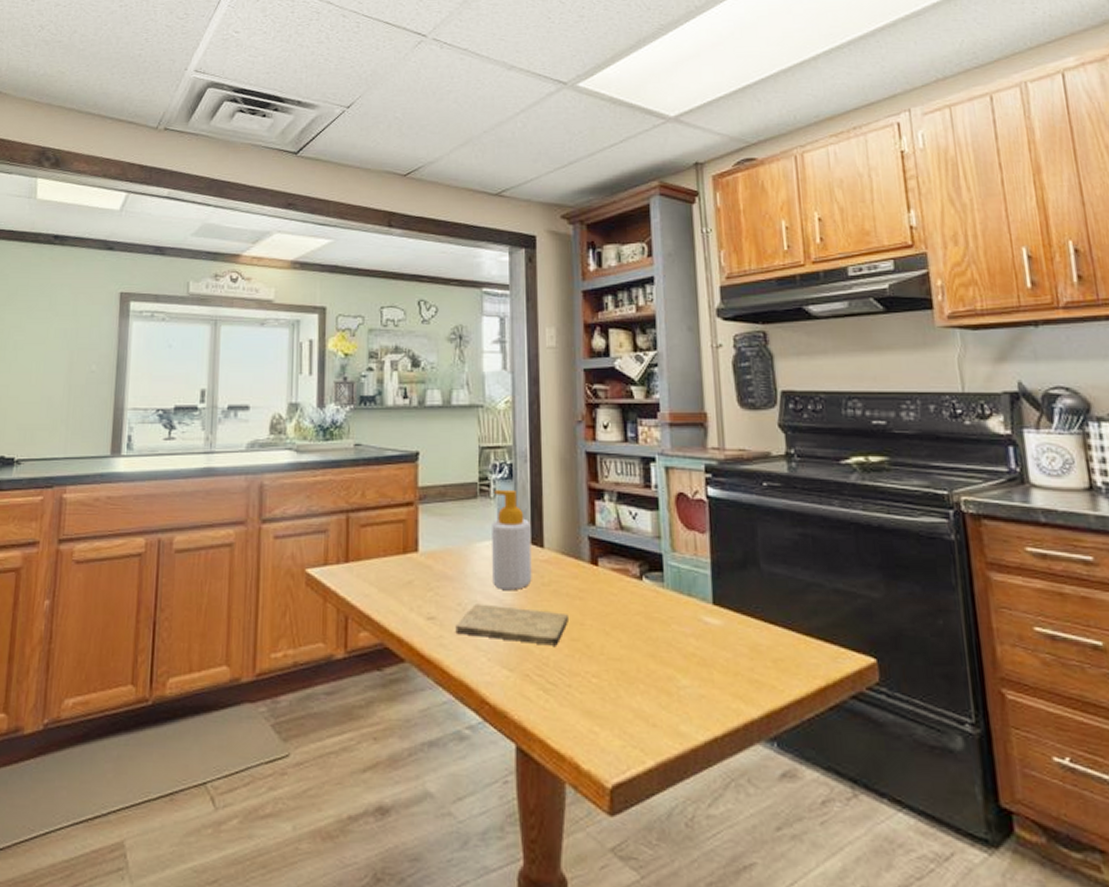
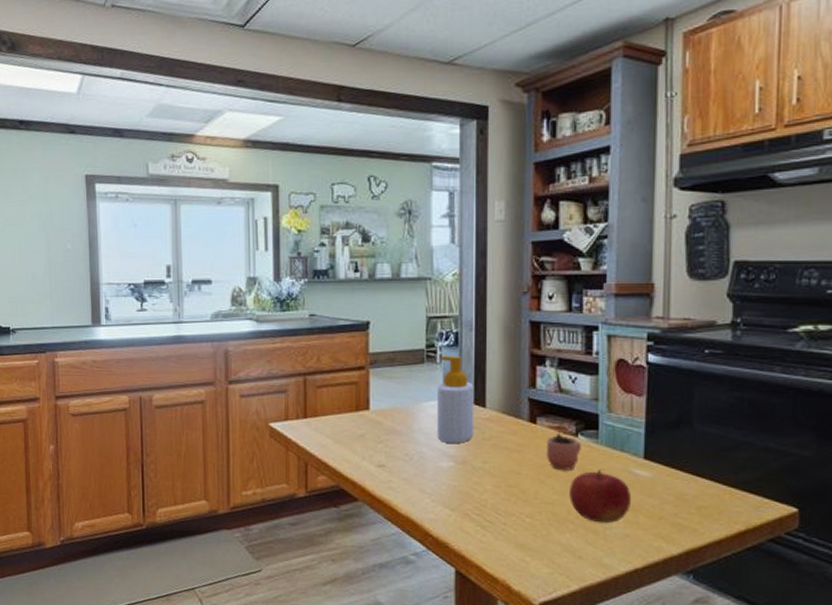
cutting board: present [455,603,568,646] -> none [403,454,506,491]
cocoa: none [610,559,647,619] -> present [547,418,581,470]
fruit: none [637,618,704,682] -> present [569,470,632,524]

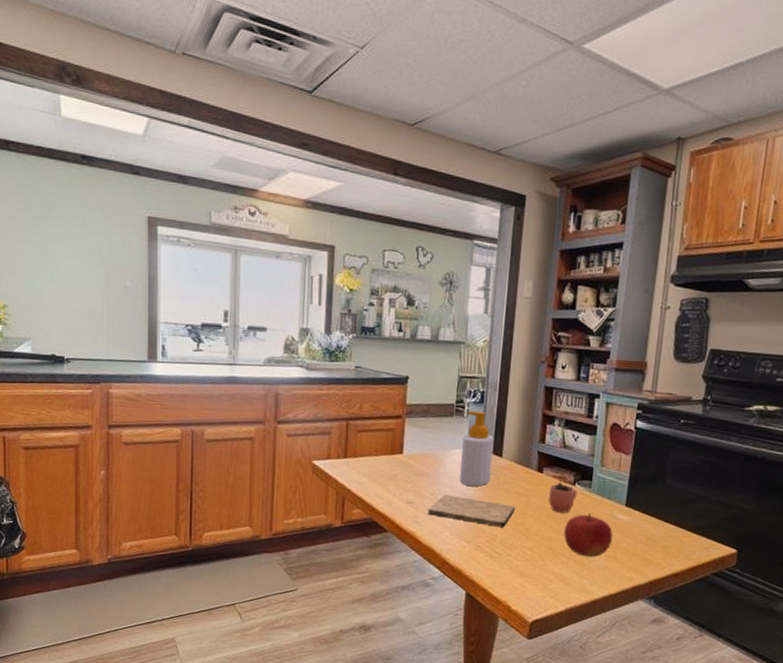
cutting board: none [403,454,506,491] -> present [428,494,515,528]

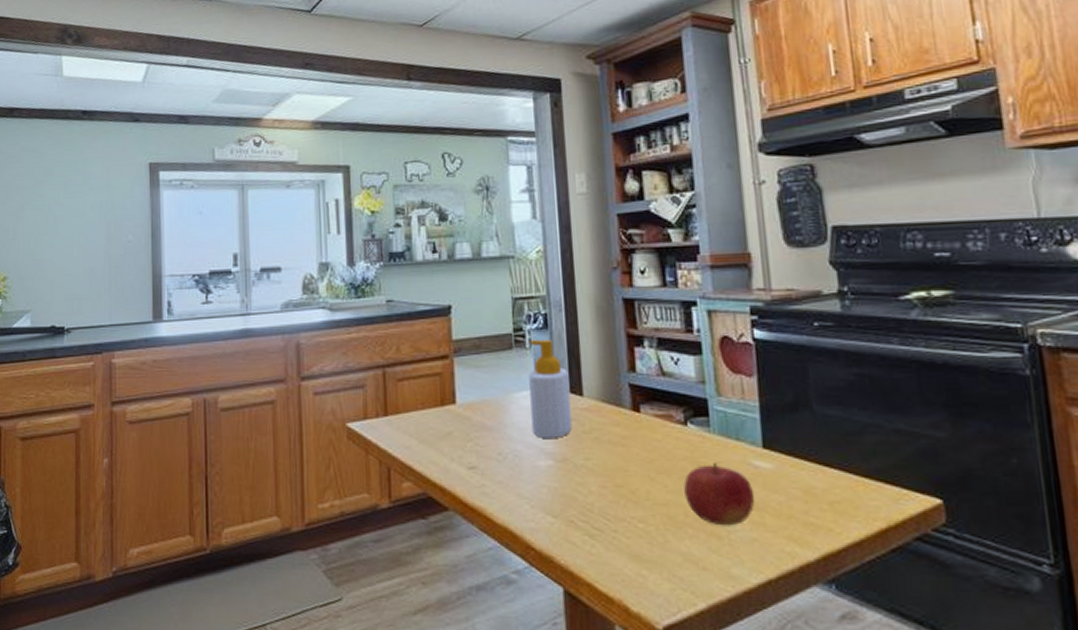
cutting board: present [428,494,515,528] -> none [497,453,612,492]
cocoa: present [549,469,577,513] -> none [654,404,692,465]

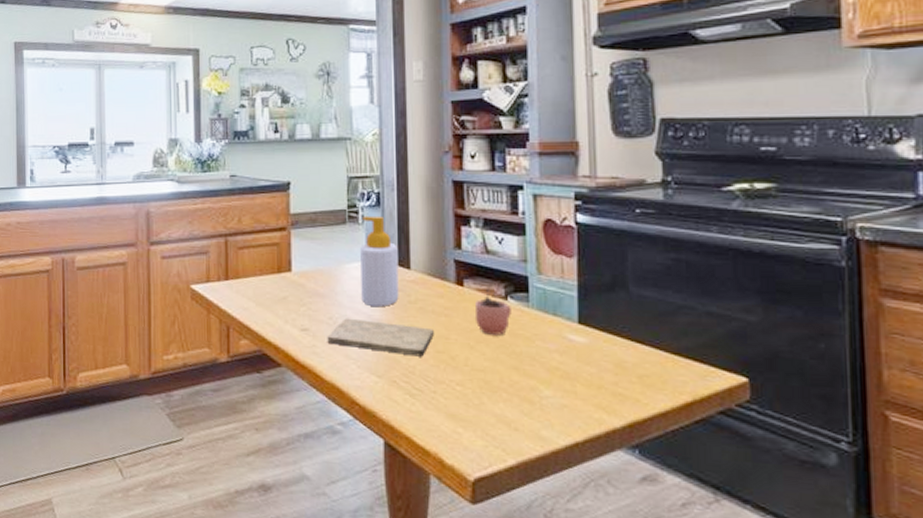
cutting board: none [497,453,612,492] -> present [327,318,434,357]
cocoa: none [654,404,692,465] -> present [476,280,511,335]
fruit: present [684,463,755,526] -> none [501,335,568,393]

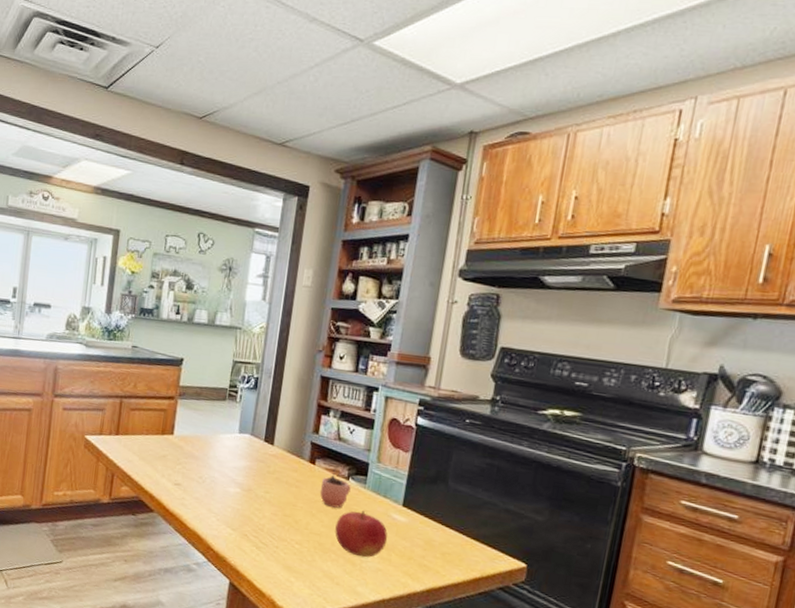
cutting board: present [327,318,434,357] -> none [195,479,285,518]
soap bottle: present [360,215,399,306] -> none [229,395,266,473]
fruit: none [501,335,568,393] -> present [335,511,388,558]

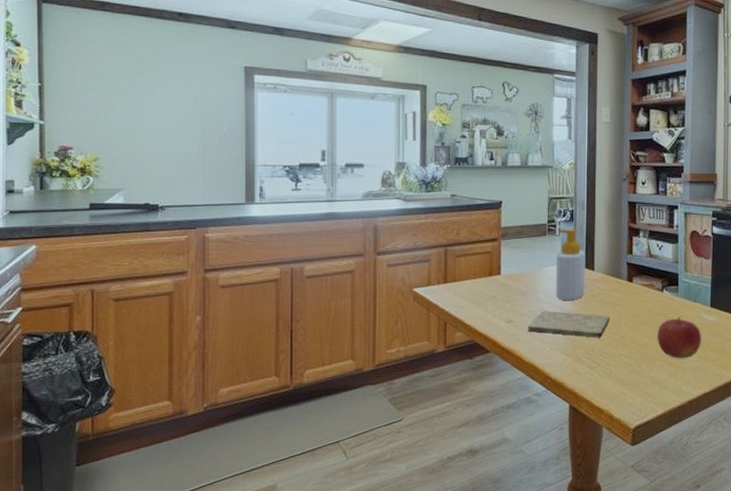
cutting board: none [195,479,285,518] -> present [528,310,610,338]
soap bottle: none [229,395,266,473] -> present [556,229,585,300]
cocoa: present [320,462,351,508] -> none [641,277,666,318]

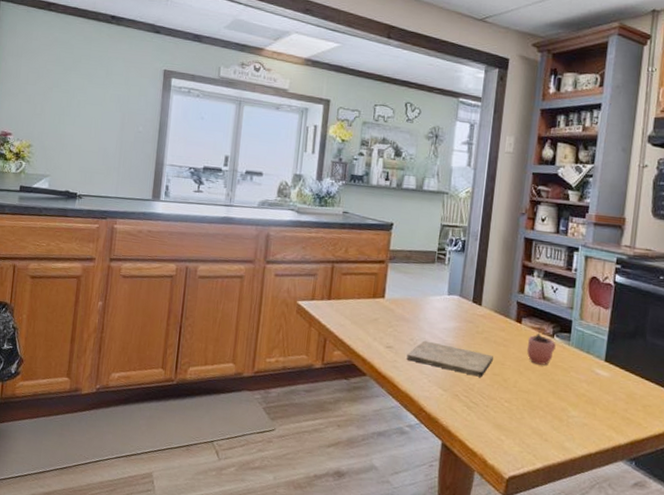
soap bottle: present [556,229,585,300] -> none [439,258,474,334]
cocoa: none [641,277,666,318] -> present [527,321,556,365]
fruit: present [657,317,702,359] -> none [542,367,592,413]

